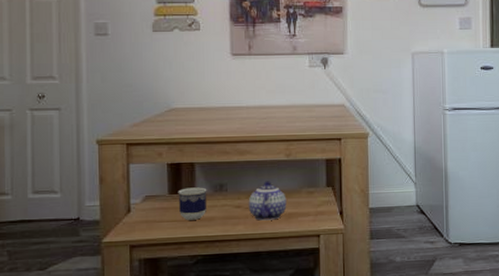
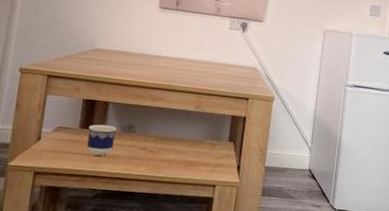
teapot: present [248,181,287,221] -> none [152,128,190,166]

